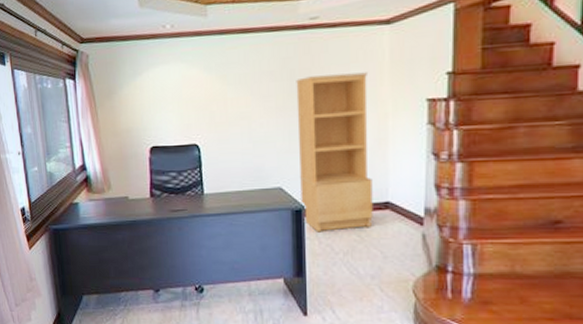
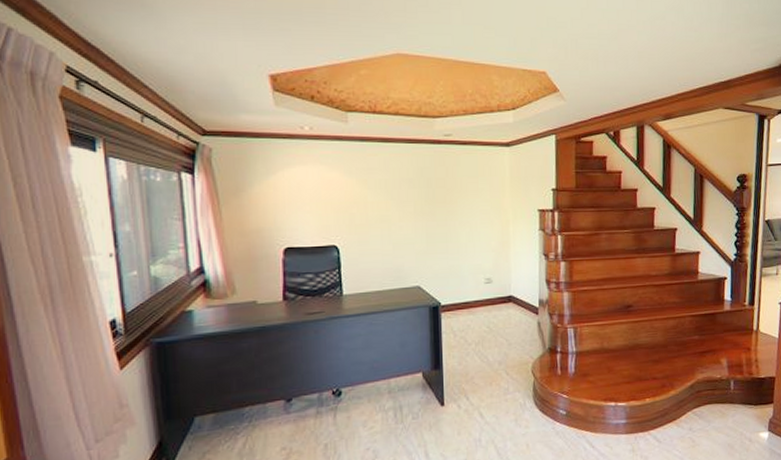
bookcase: present [296,72,373,233] -> none [432,185,499,326]

